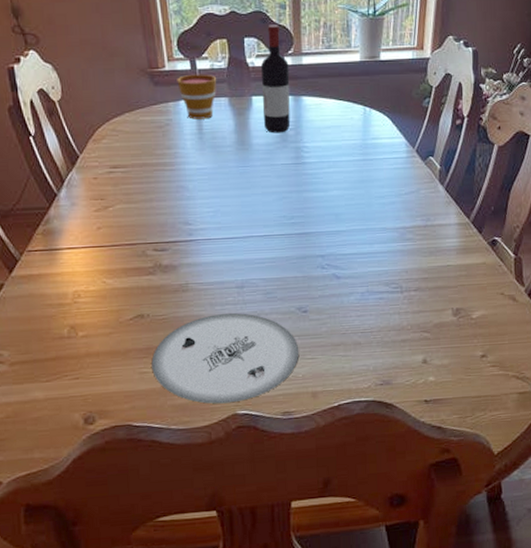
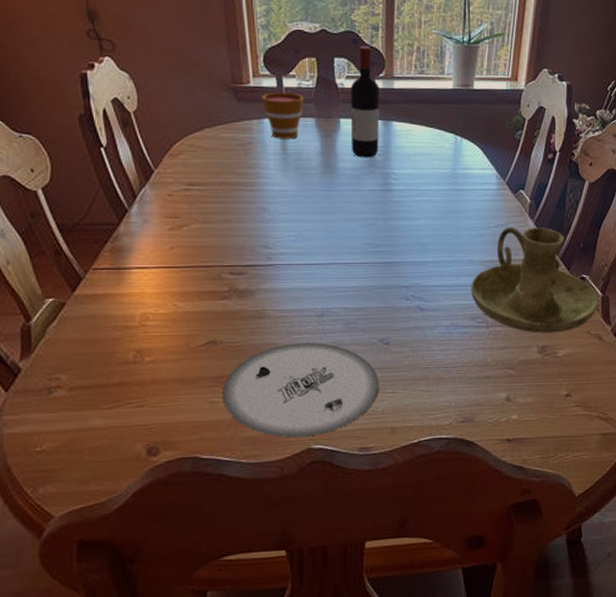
candle holder: none [384,193,511,297] -> present [471,227,598,333]

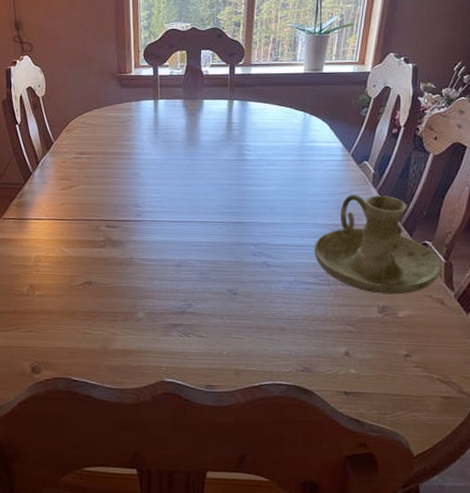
plate: present [223,343,380,437] -> none [93,288,227,370]
cup: present [262,92,304,139] -> none [140,79,175,117]
wine bottle: present [350,46,380,158] -> none [212,39,239,133]

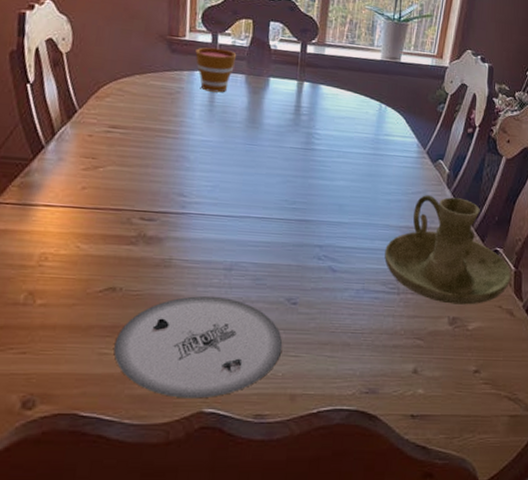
plate: none [93,288,227,370] -> present [114,296,283,399]
cup: none [140,79,175,117] -> present [195,47,237,93]

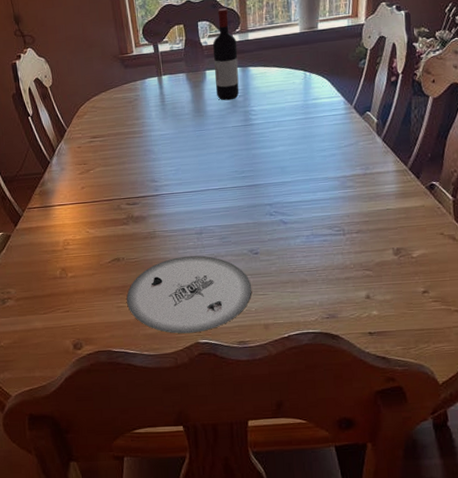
cup: present [195,47,237,93] -> none [143,55,176,94]
wine bottle: none [278,13,311,117] -> present [213,8,240,101]
candle holder: present [384,195,511,305] -> none [327,143,450,238]

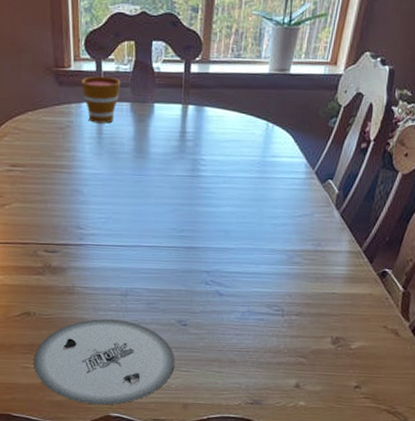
cup: none [143,55,176,94] -> present [81,76,121,124]
wine bottle: present [213,8,240,101] -> none [163,28,195,144]

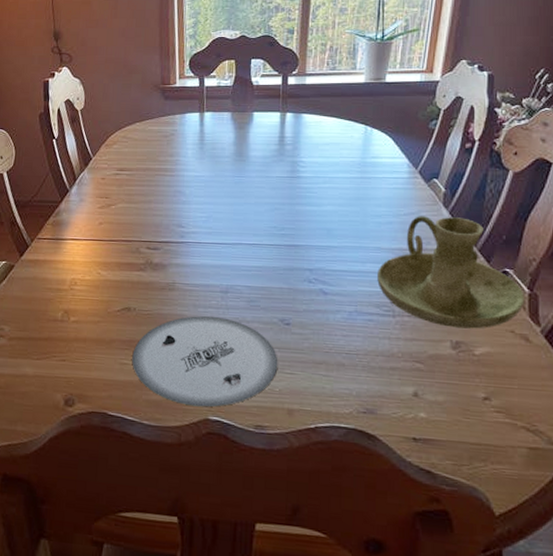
cup: present [81,76,121,124] -> none [185,90,222,131]
candle holder: none [270,217,399,326] -> present [377,216,525,329]

